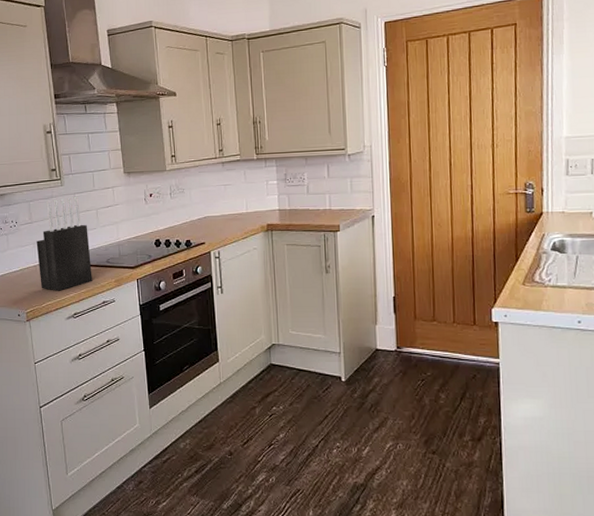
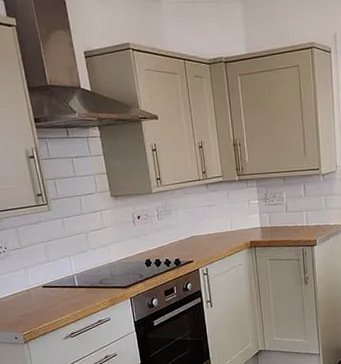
knife block: present [36,197,92,291] -> none [27,221,87,313]

